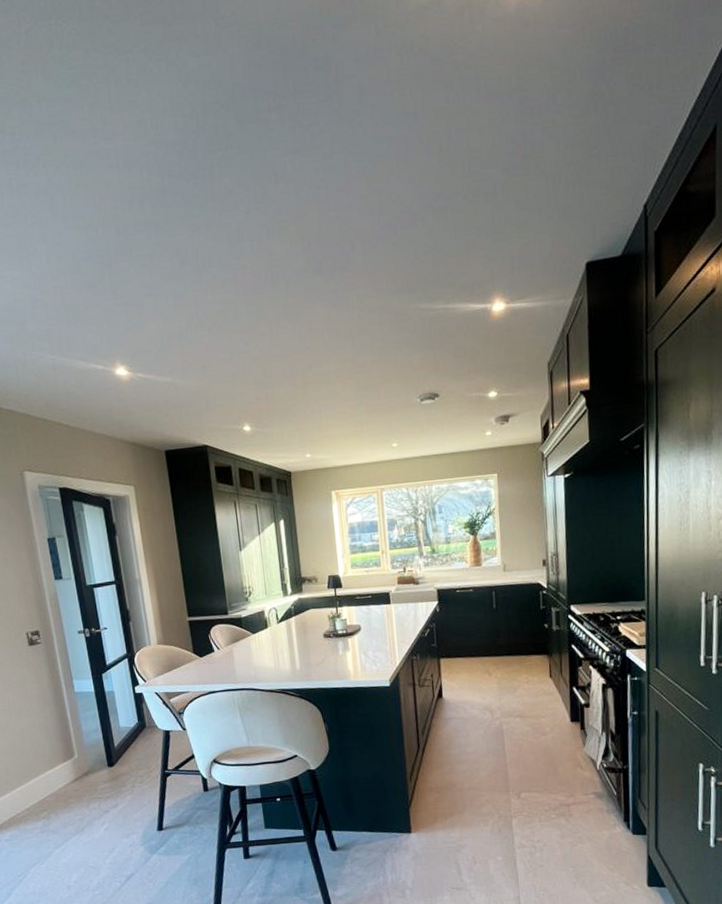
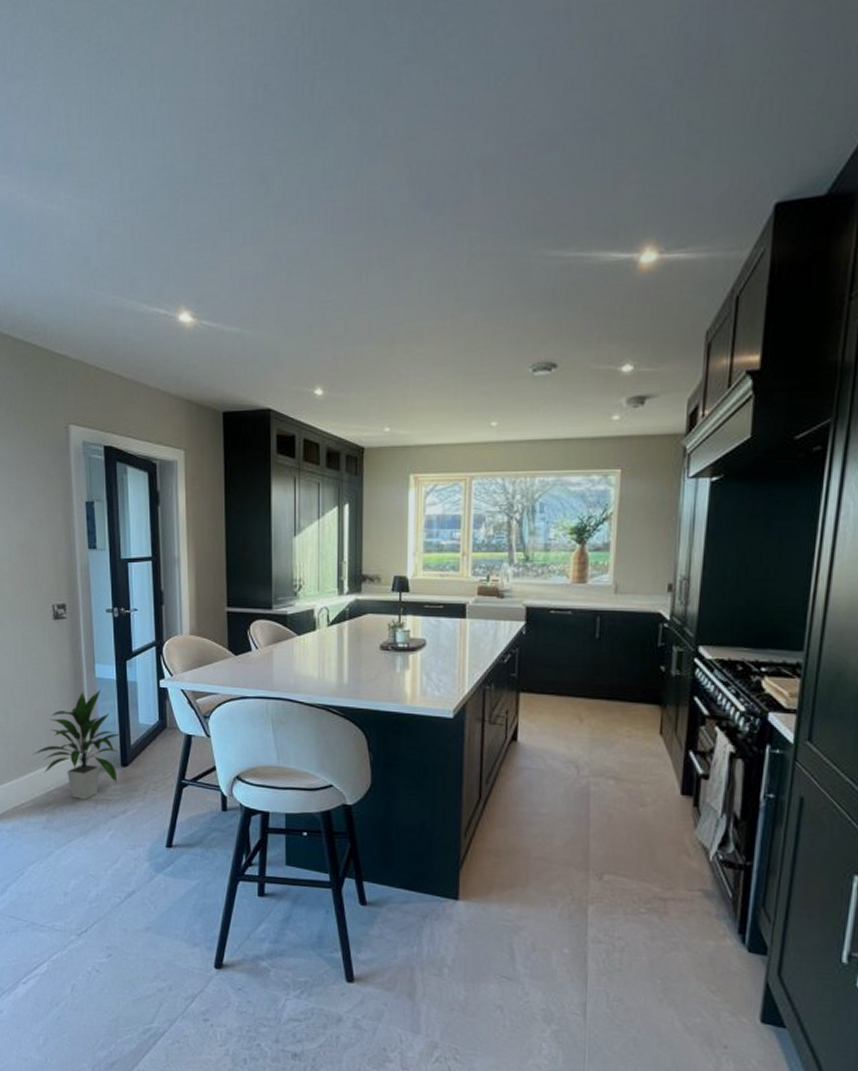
indoor plant: none [23,703,106,802] -> present [33,690,122,800]

